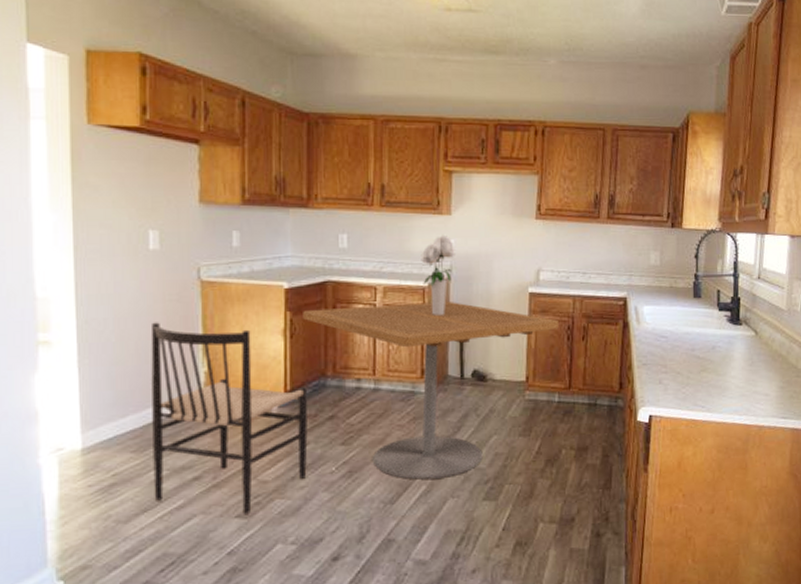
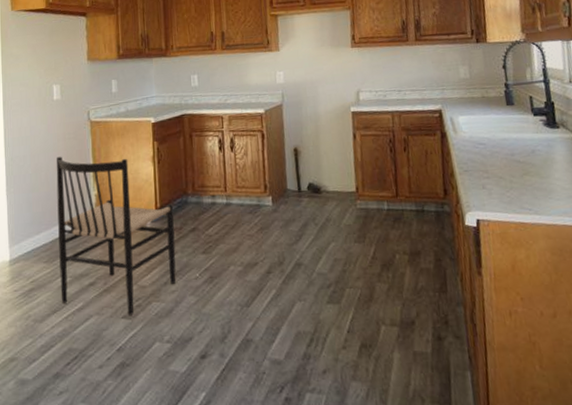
dining table: present [303,302,559,480] -> none [167,124,381,284]
bouquet: present [421,234,455,315] -> none [257,68,285,137]

